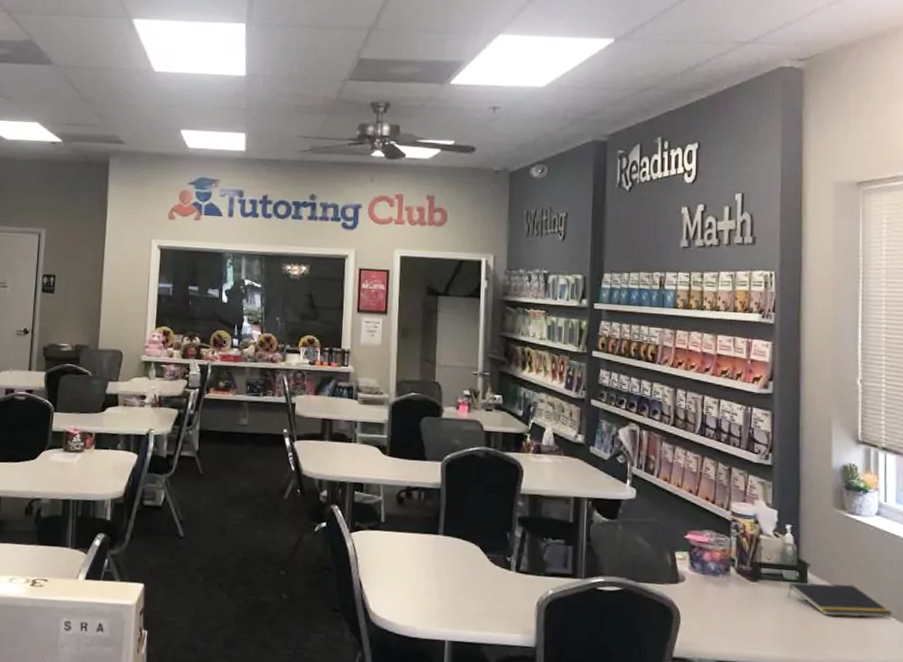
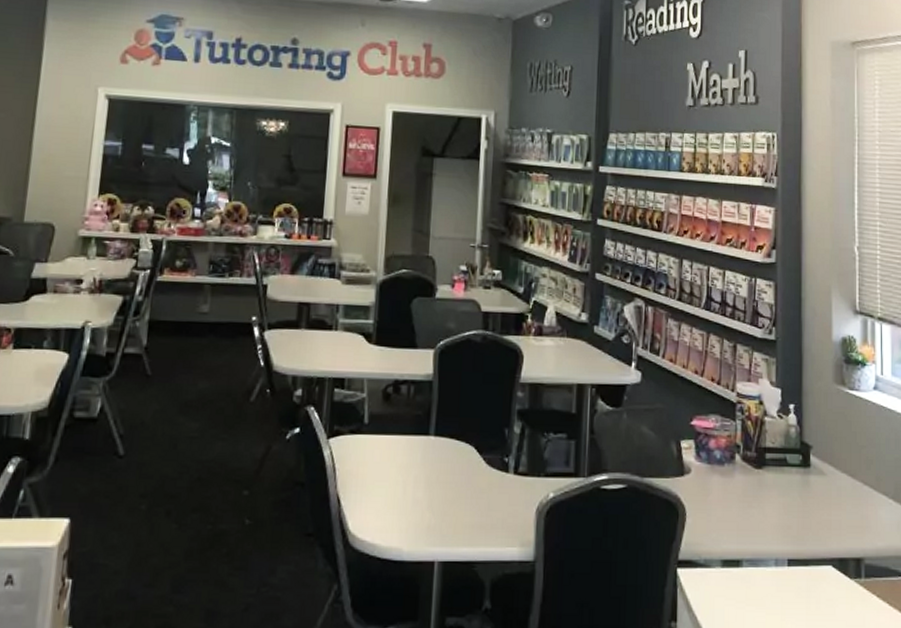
notepad: present [787,582,892,619] -> none [791,465,890,501]

